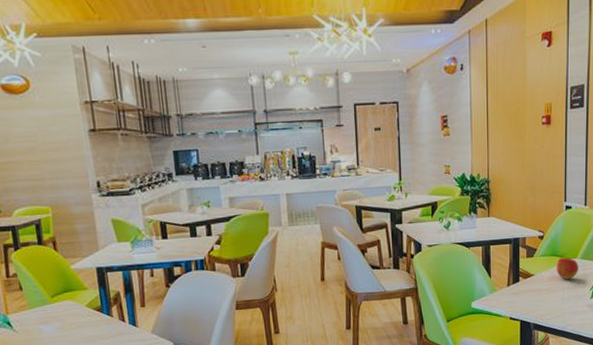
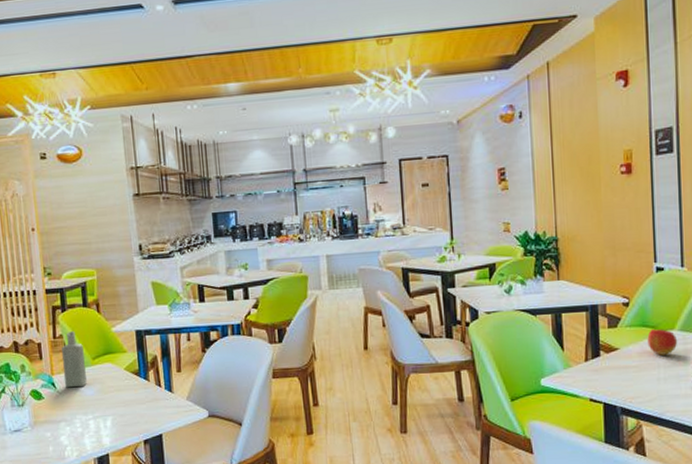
bottle: none [15,270,46,327] -> present [61,331,87,388]

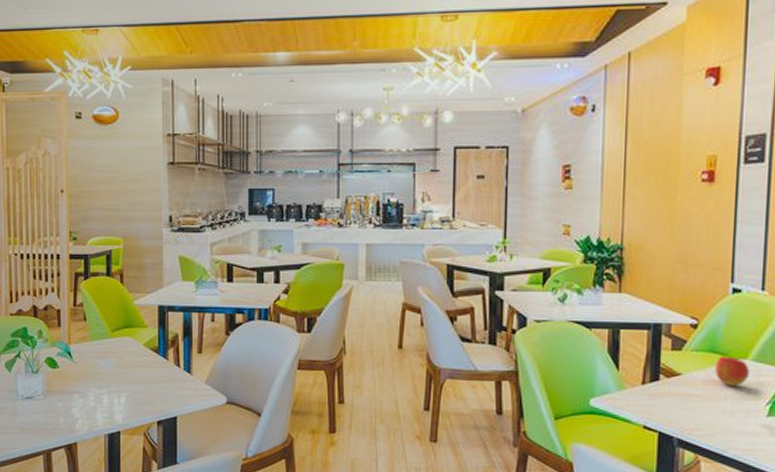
bottle: present [61,331,87,388] -> none [80,300,104,360]

